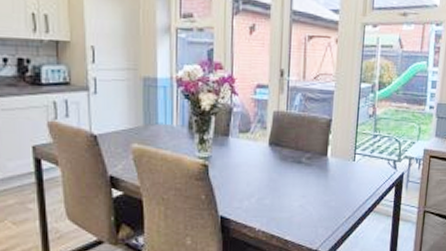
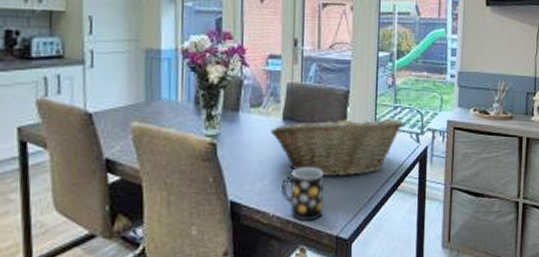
fruit basket: none [257,141,383,198] -> present [269,115,404,177]
mug: none [267,189,306,237] -> present [282,167,324,222]

